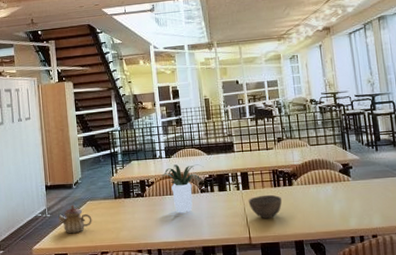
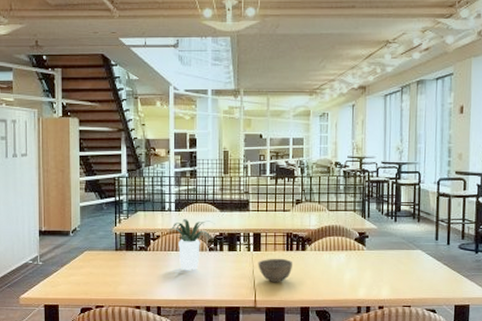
teapot: present [58,205,92,234] -> none [51,254,89,285]

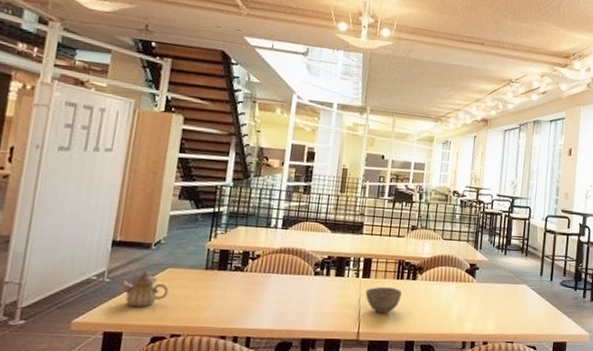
teapot: none [51,254,89,285] -> present [121,270,169,308]
potted plant: present [169,219,215,270] -> none [271,238,325,296]

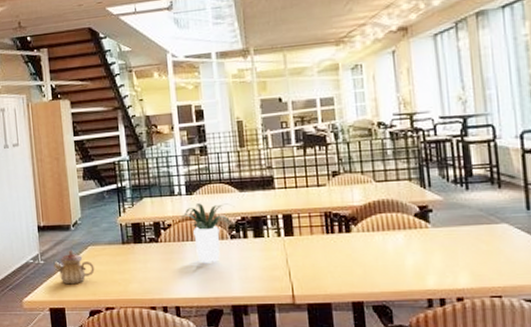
potted plant: none [271,238,325,296] -> present [181,203,235,262]
bowl: present [365,286,402,314] -> none [291,243,336,274]

